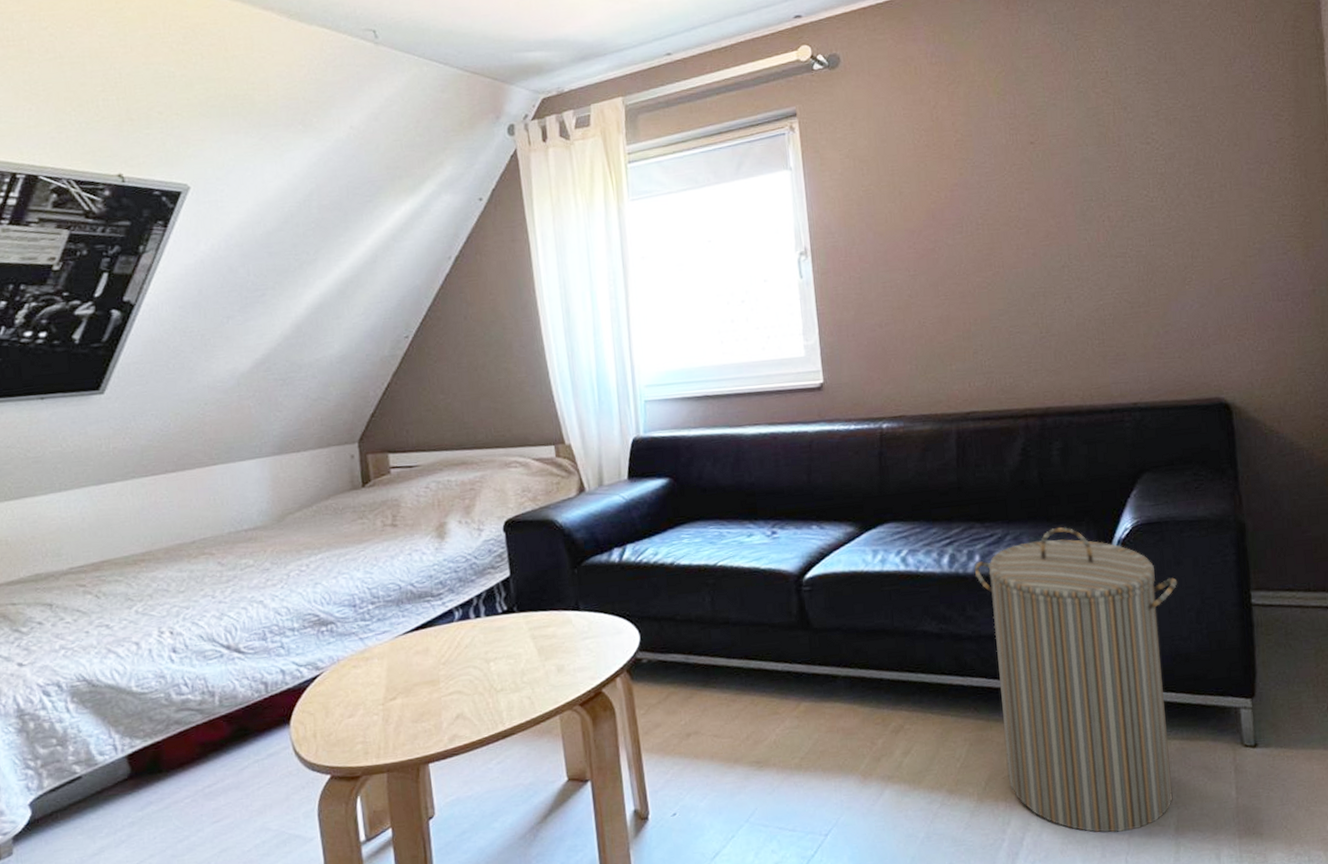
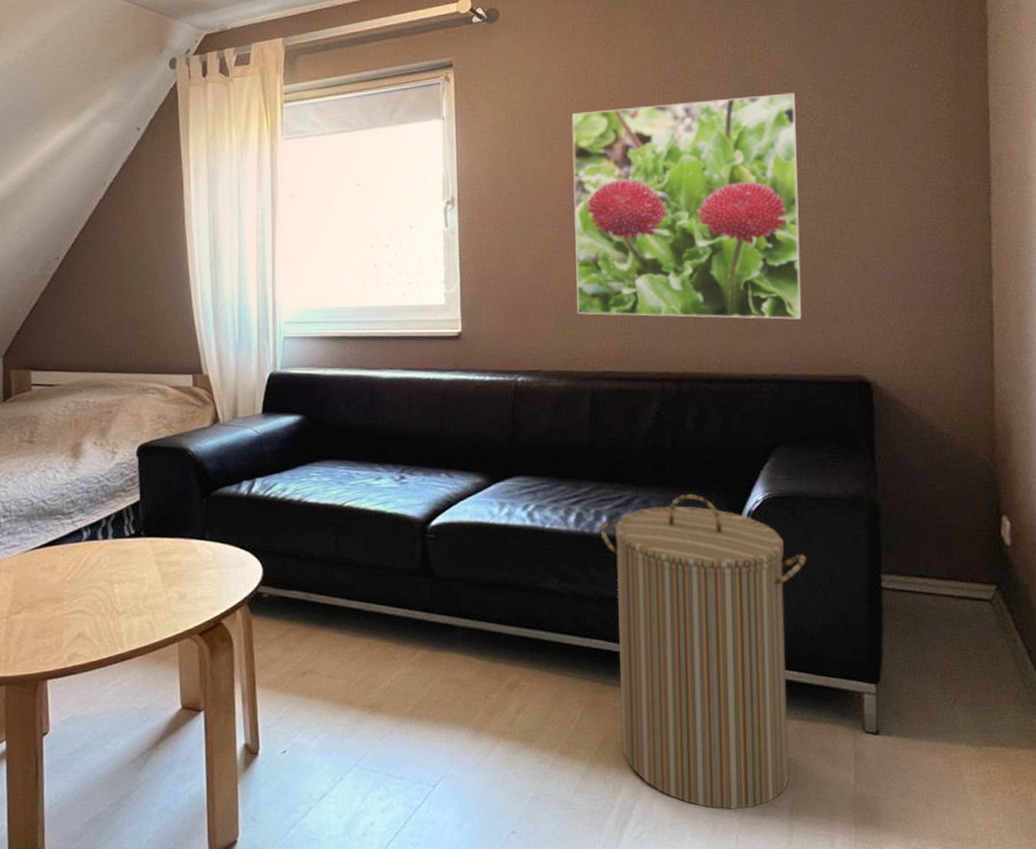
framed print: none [919,121,1159,357] -> present [571,93,802,320]

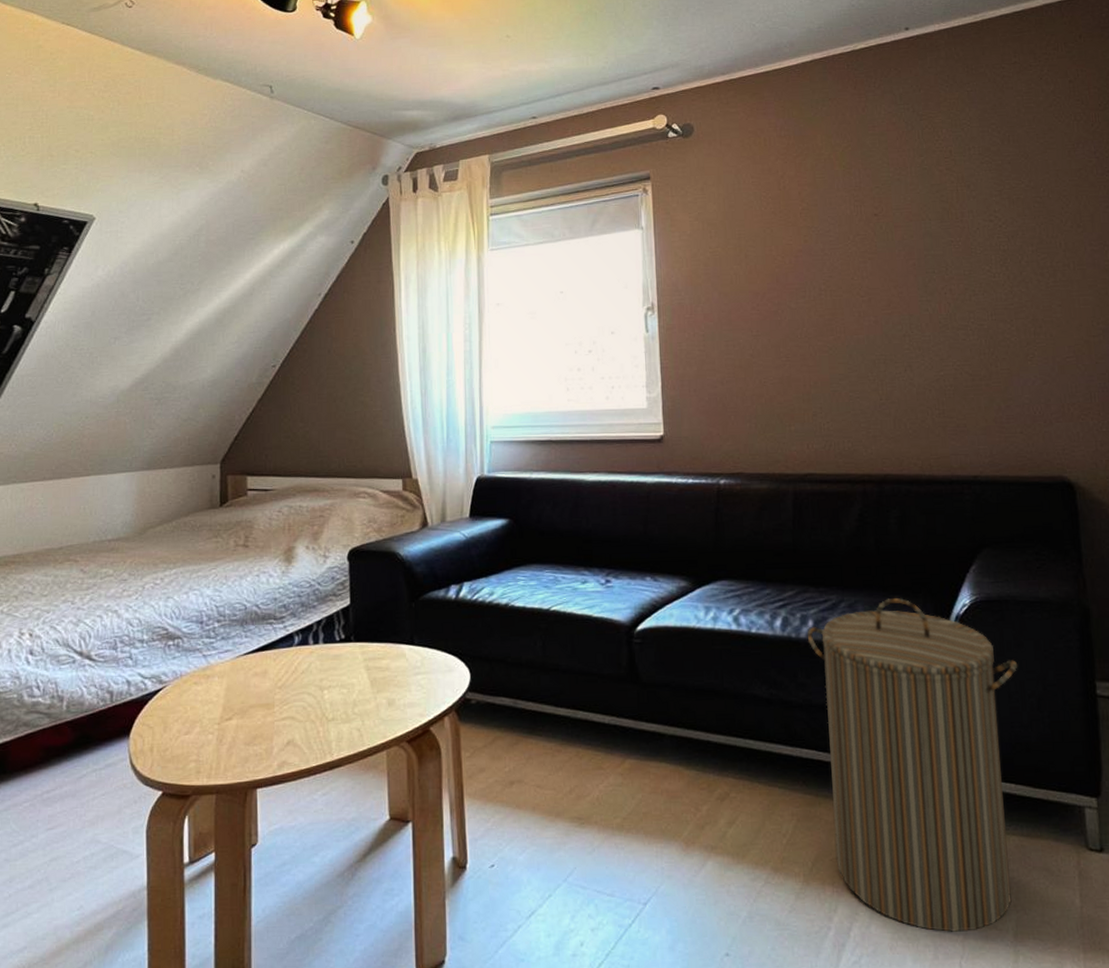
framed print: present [571,93,802,320] -> none [766,199,1001,421]

